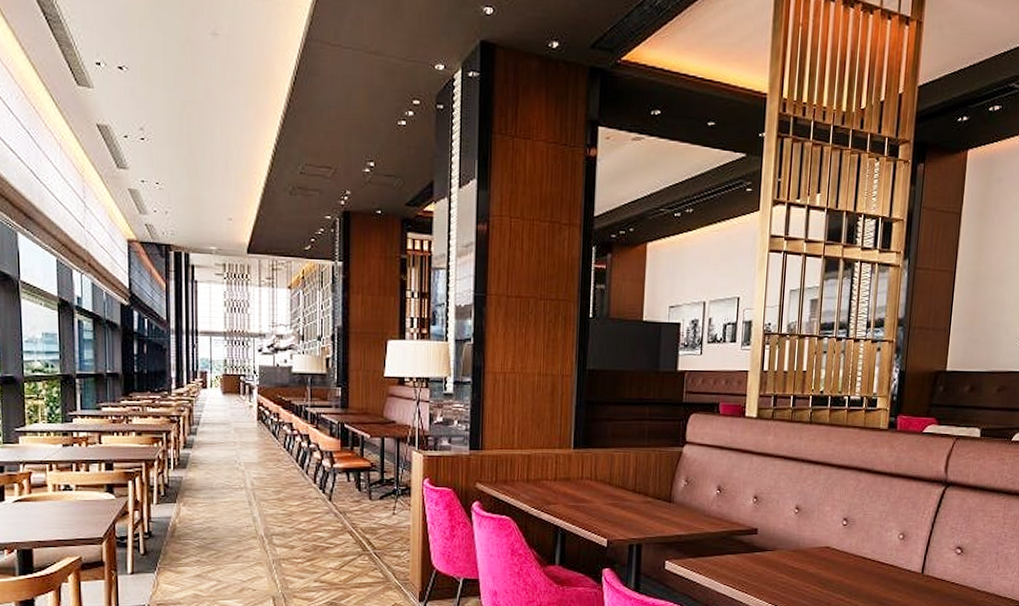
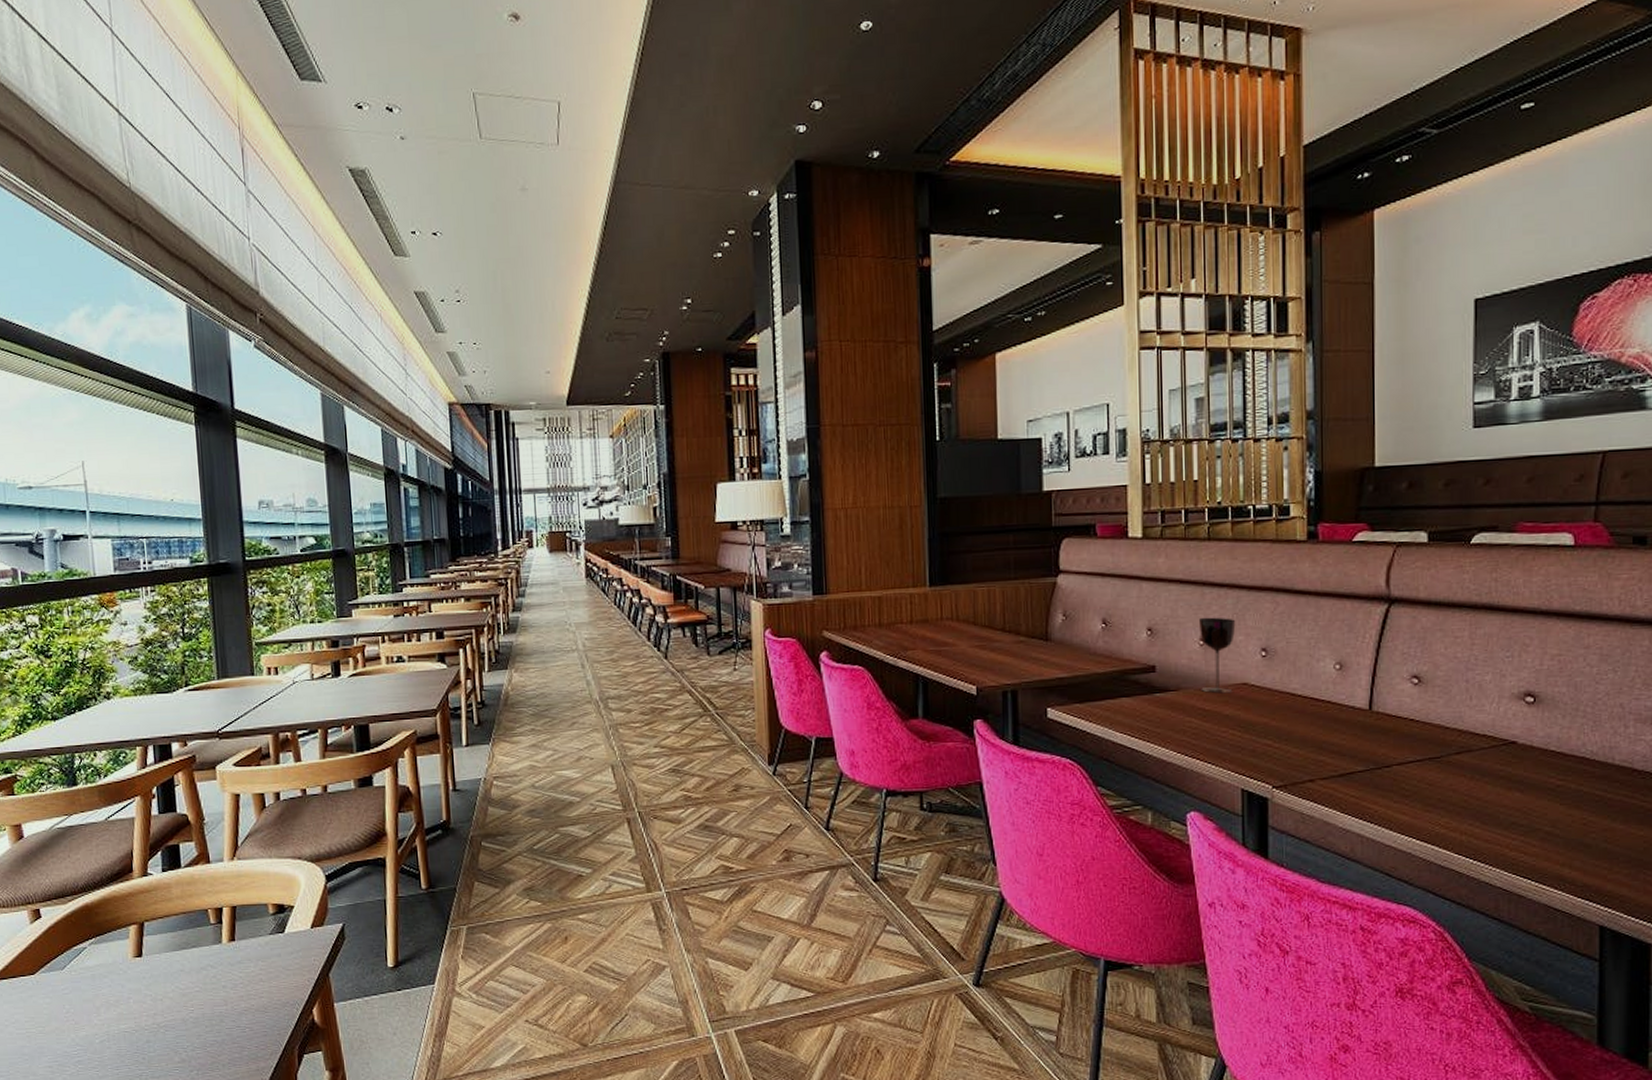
wine glass: none [792,489,826,556] -> present [1199,617,1236,695]

